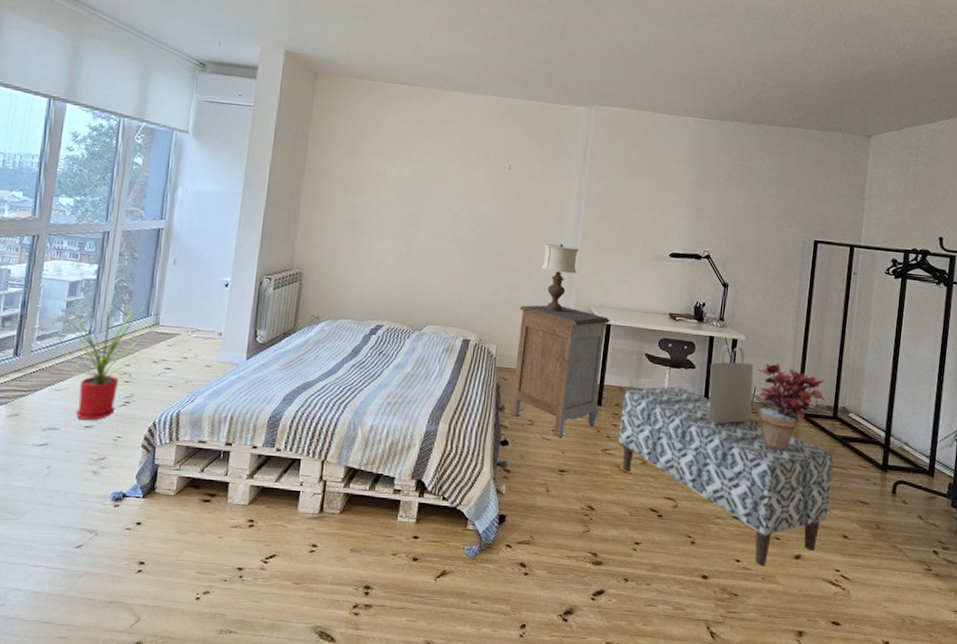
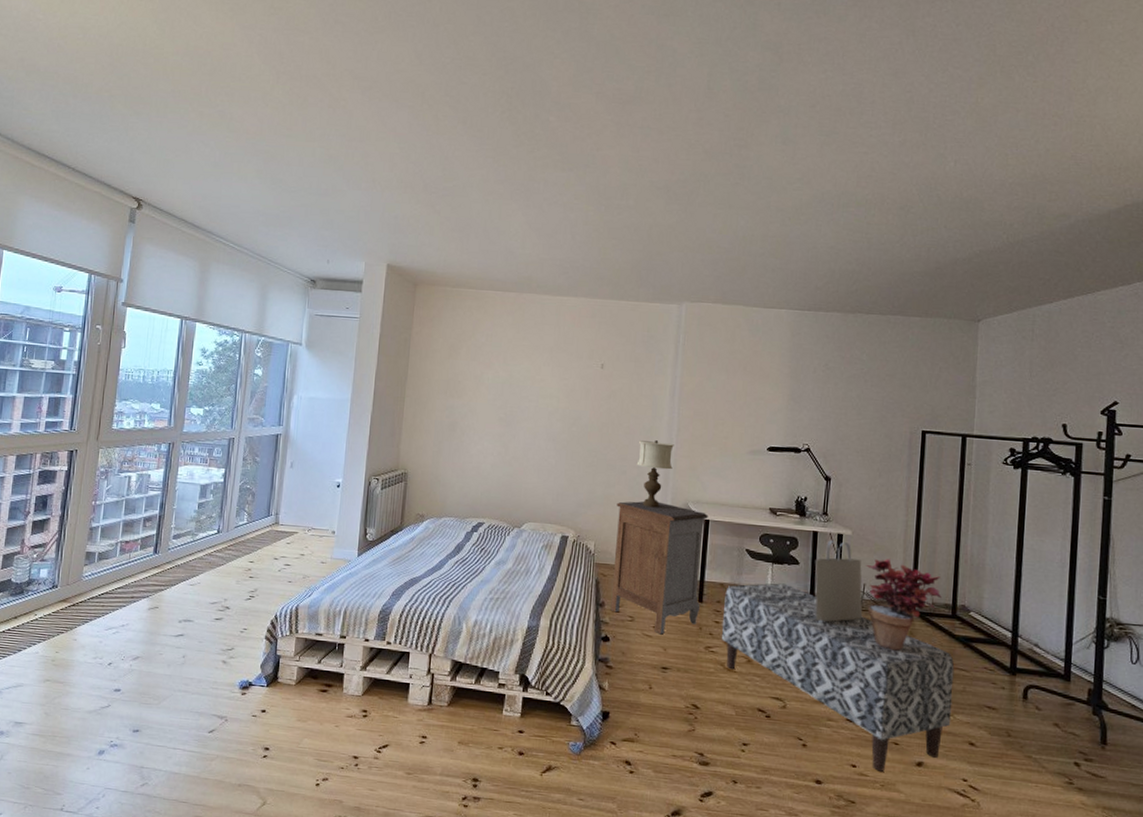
house plant: present [55,303,157,421] -> none [189,504,277,614]

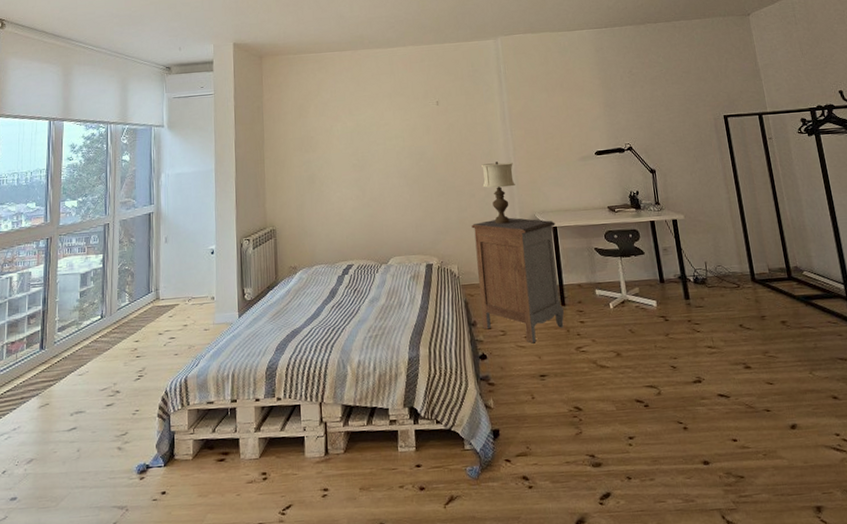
bench: present [722,583,955,772] -> none [584,274,812,441]
tote bag: present [815,540,863,622] -> none [657,226,711,304]
potted plant: present [866,558,942,651] -> none [703,234,776,320]

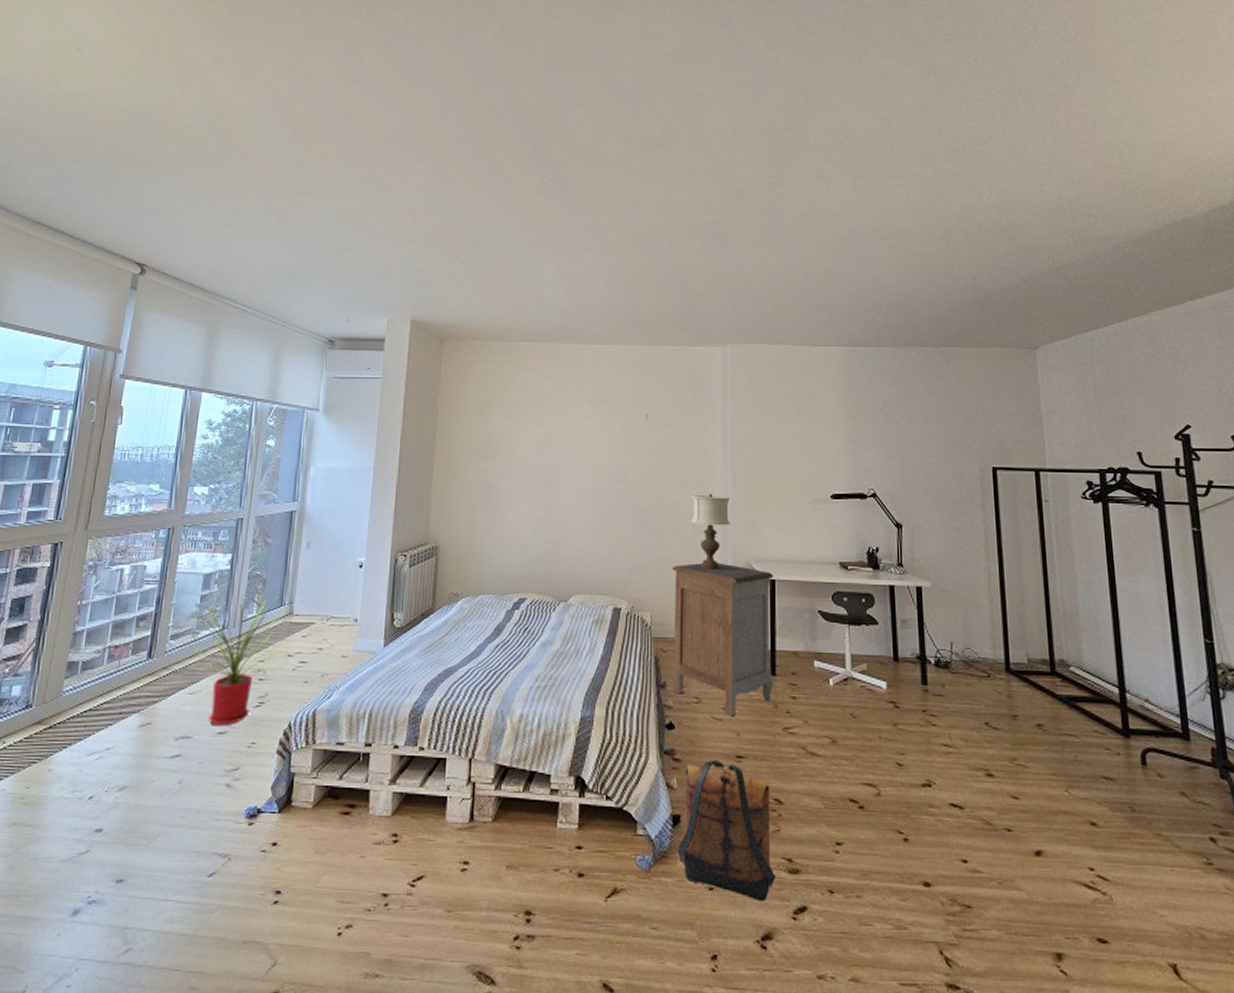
house plant: none [72,285,157,400] -> present [188,594,291,726]
backpack: none [499,381,583,493] -> present [677,760,776,902]

